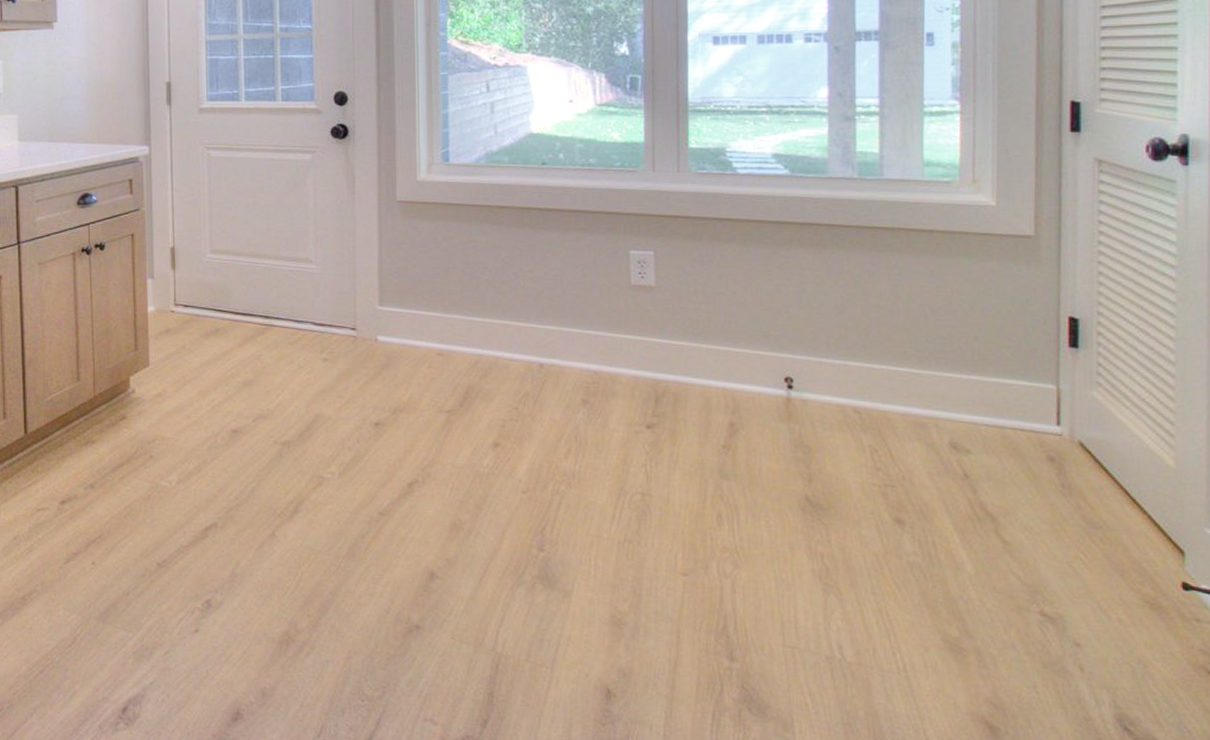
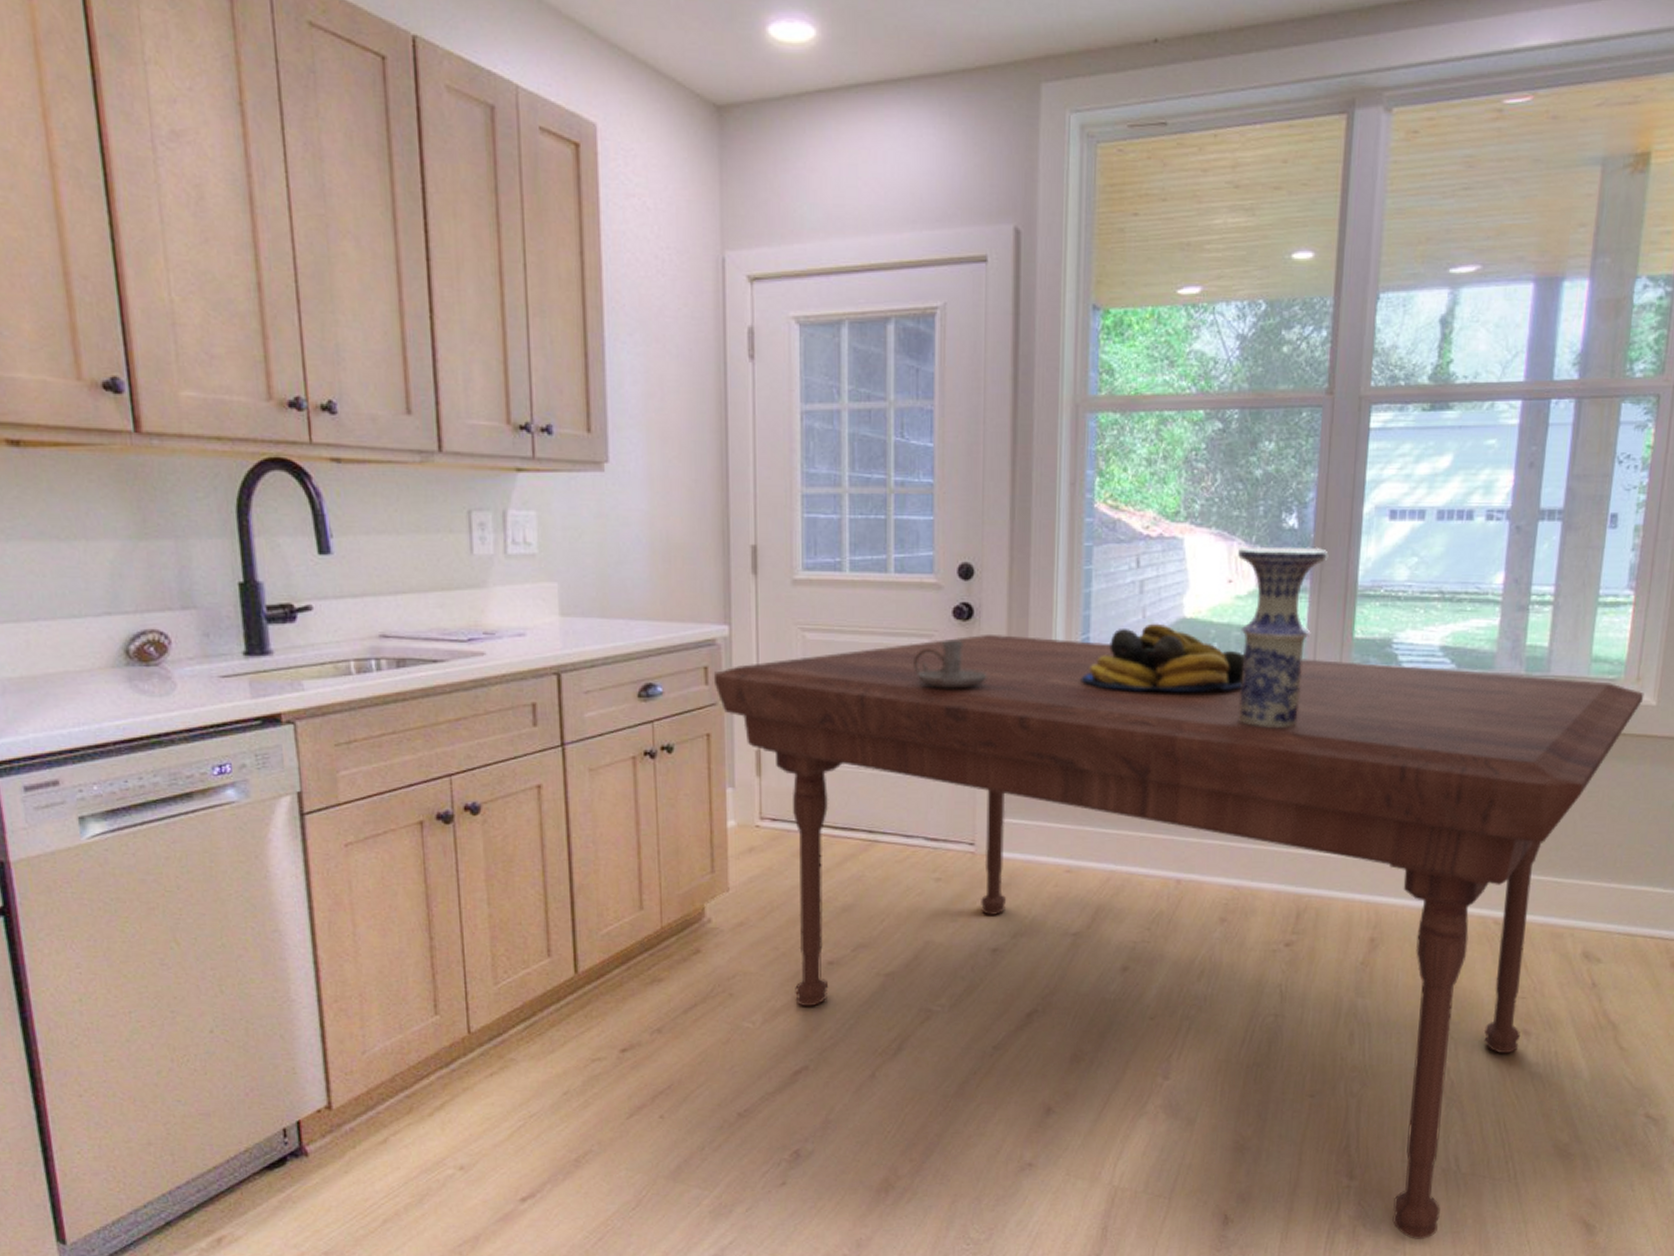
dining table: none [136,150,982,729] -> present [713,635,1645,1239]
candle holder: none [299,154,362,196] -> present [914,639,987,689]
fruit bowl: none [443,138,589,198] -> present [1081,623,1245,693]
vase: none [576,70,659,229] -> present [1238,546,1329,729]

